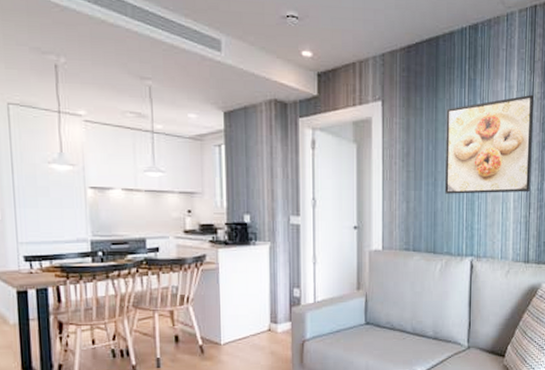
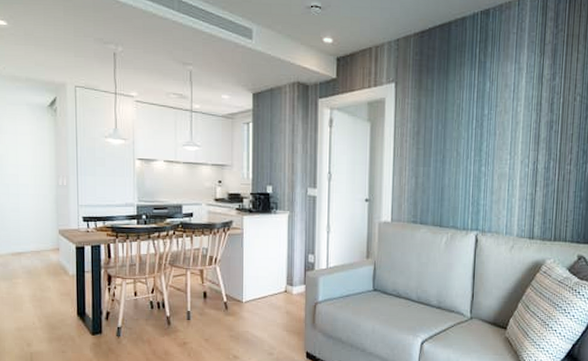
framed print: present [445,94,534,194] -> none [453,76,543,171]

